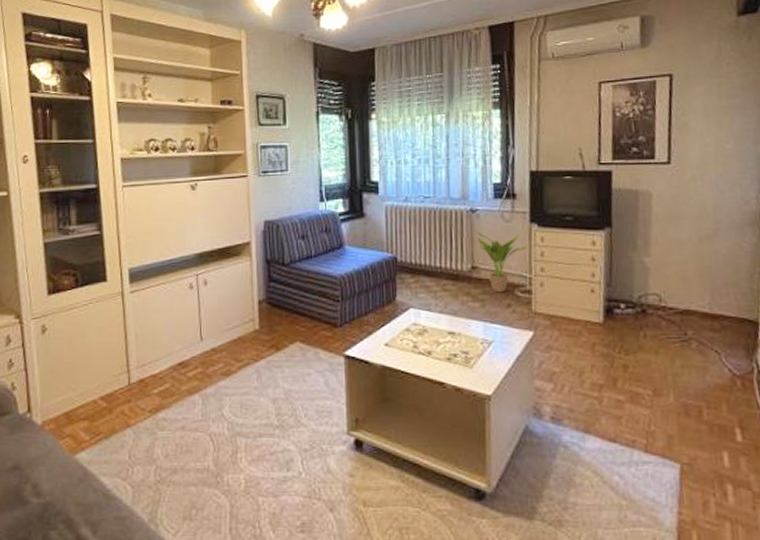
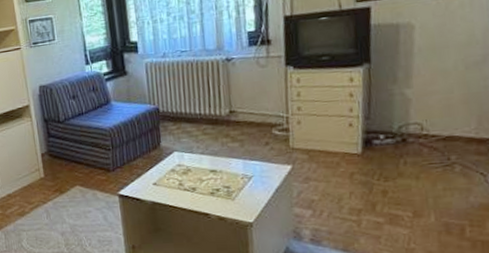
potted plant: present [475,230,529,293] -> none [231,77,285,133]

